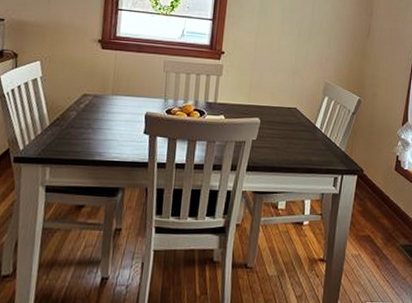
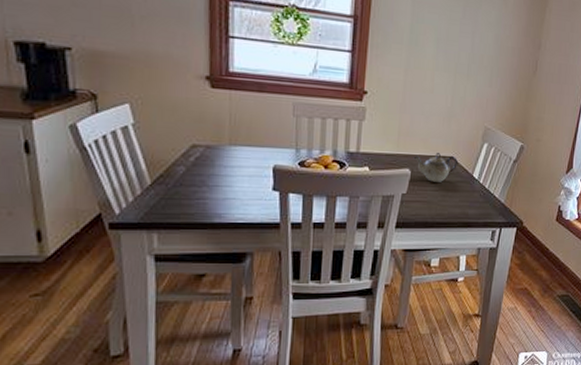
teapot: none [262,104,301,131] -> present [413,153,458,182]

